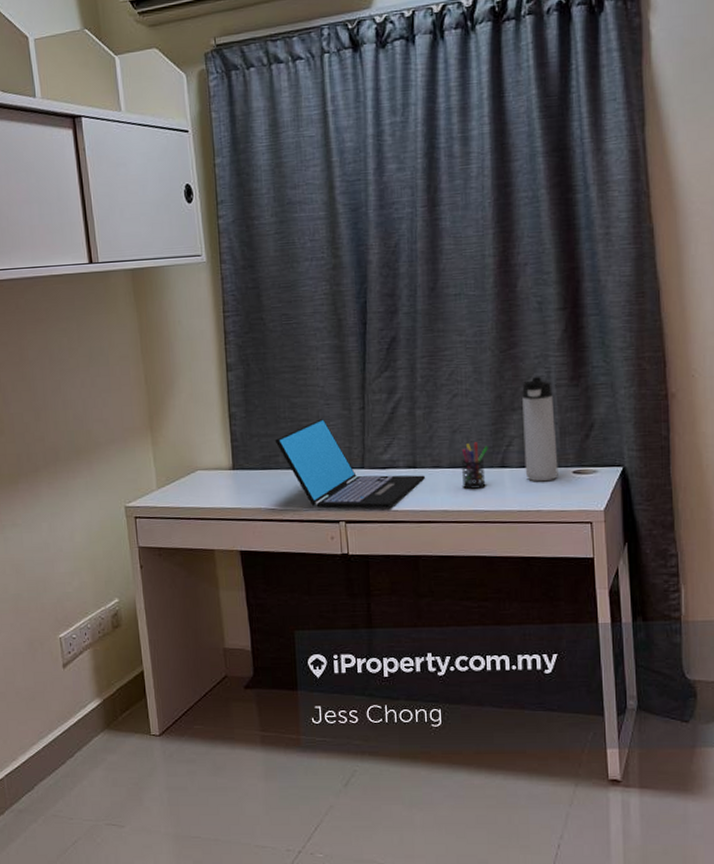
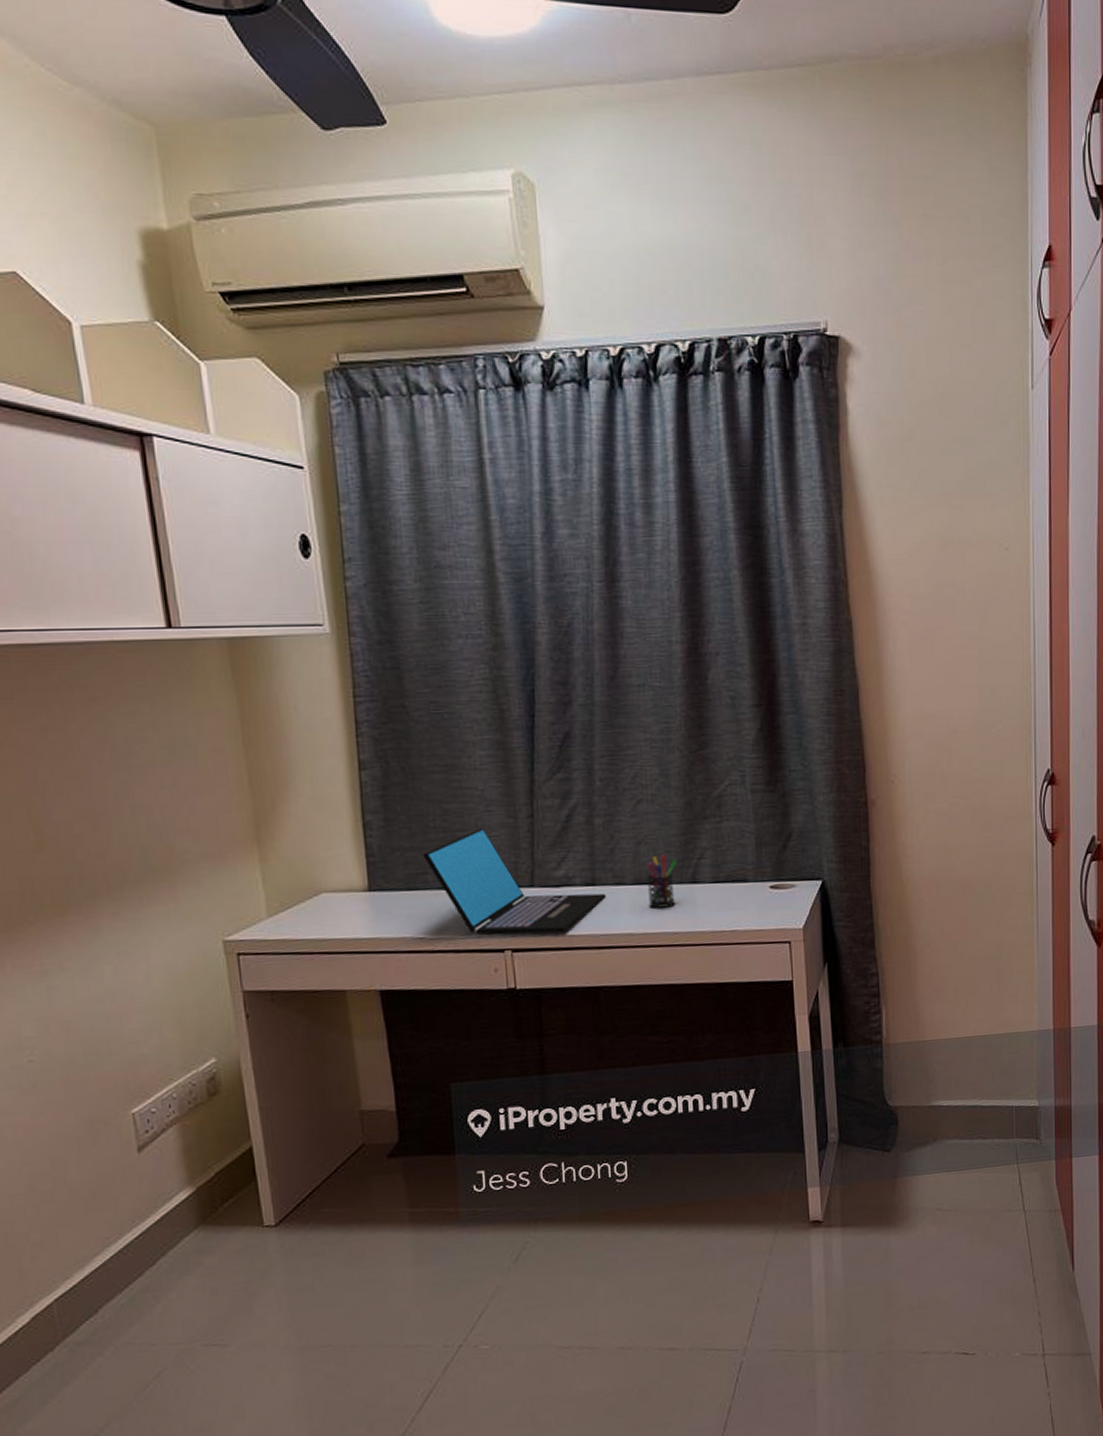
thermos bottle: present [522,376,558,482] -> none [714,780,754,899]

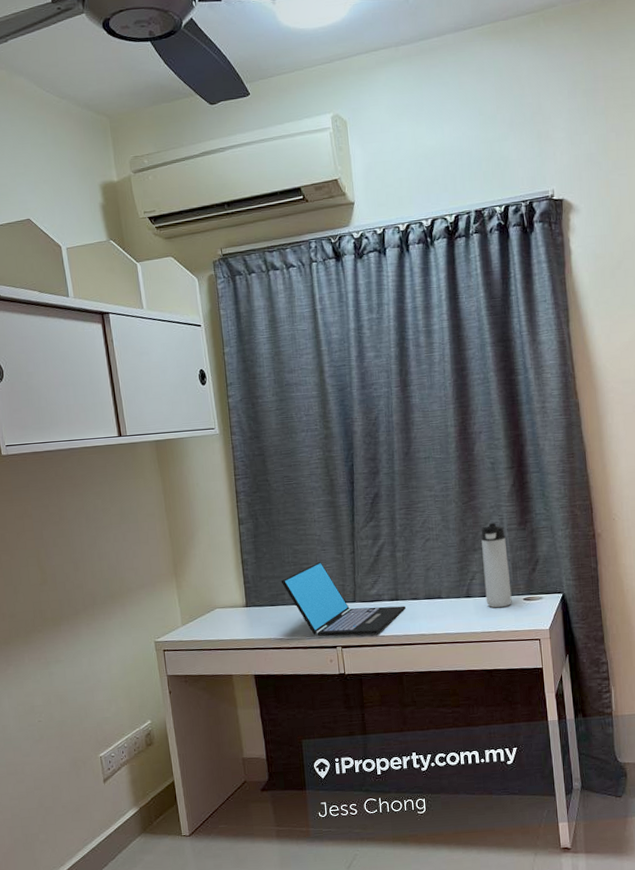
pen holder: present [646,855,678,908] -> none [434,577,456,616]
thermos bottle: none [714,780,754,899] -> present [481,522,512,608]

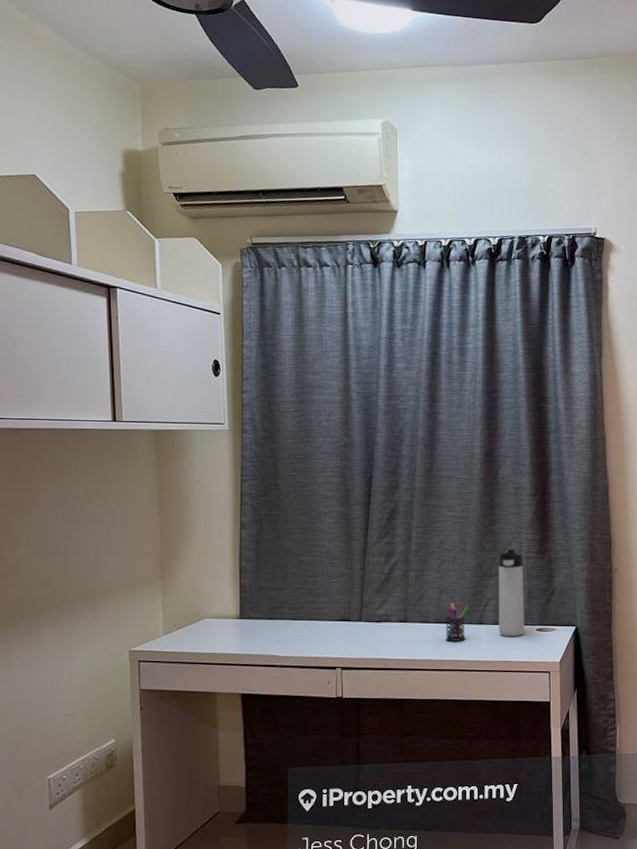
laptop: present [281,561,406,636] -> none [281,575,414,657]
pen holder: none [434,577,456,616] -> present [445,602,469,642]

